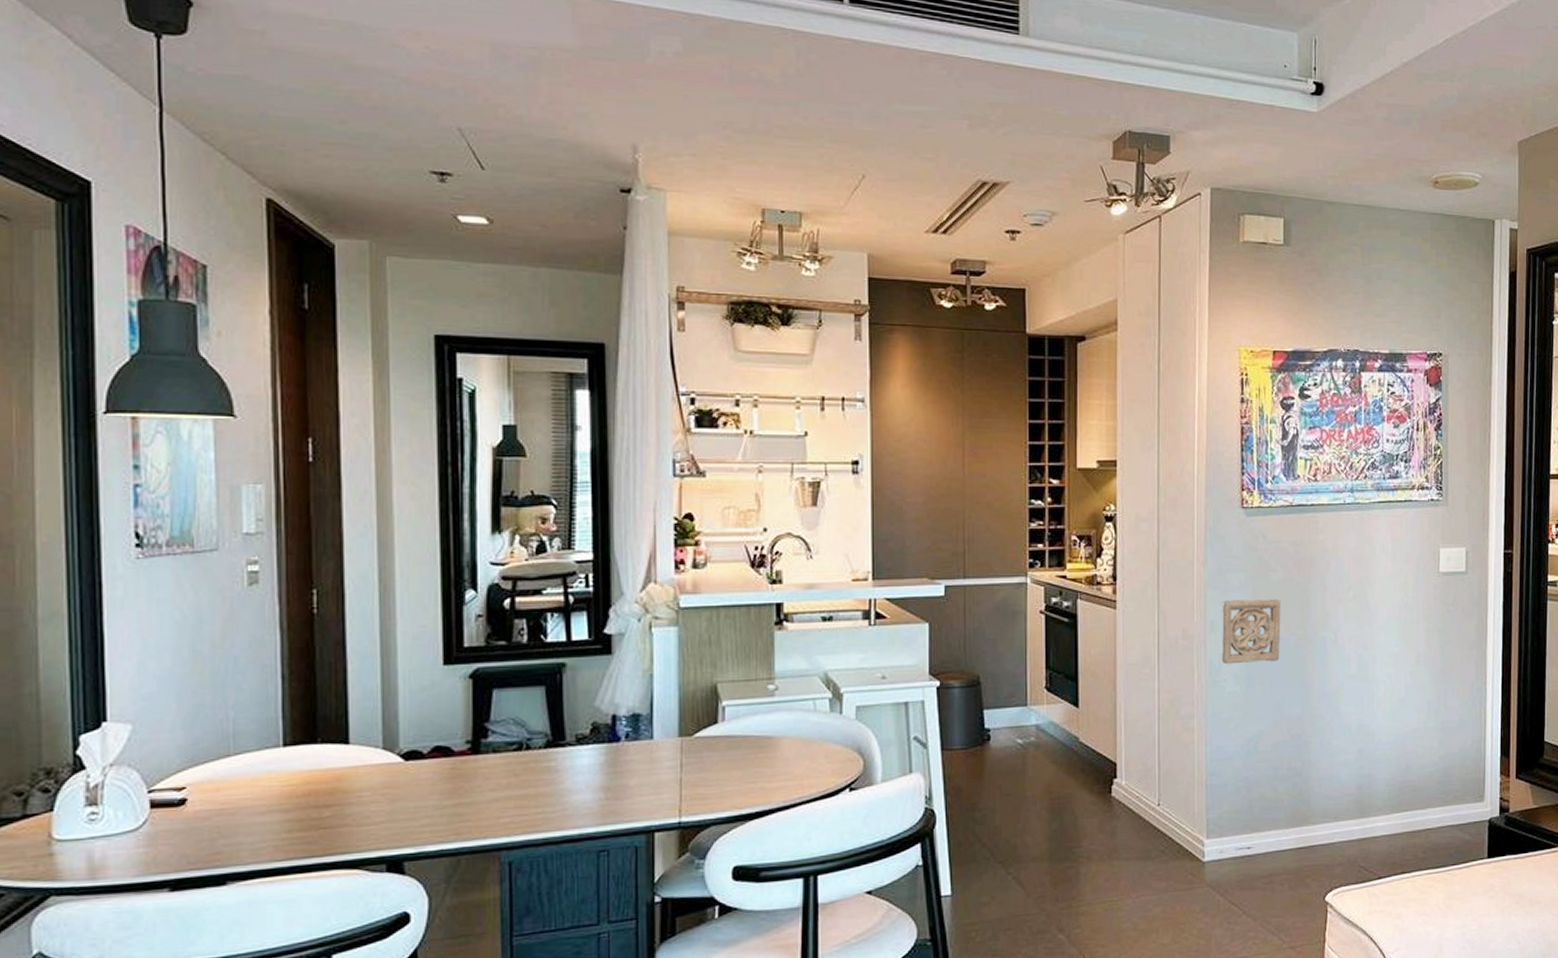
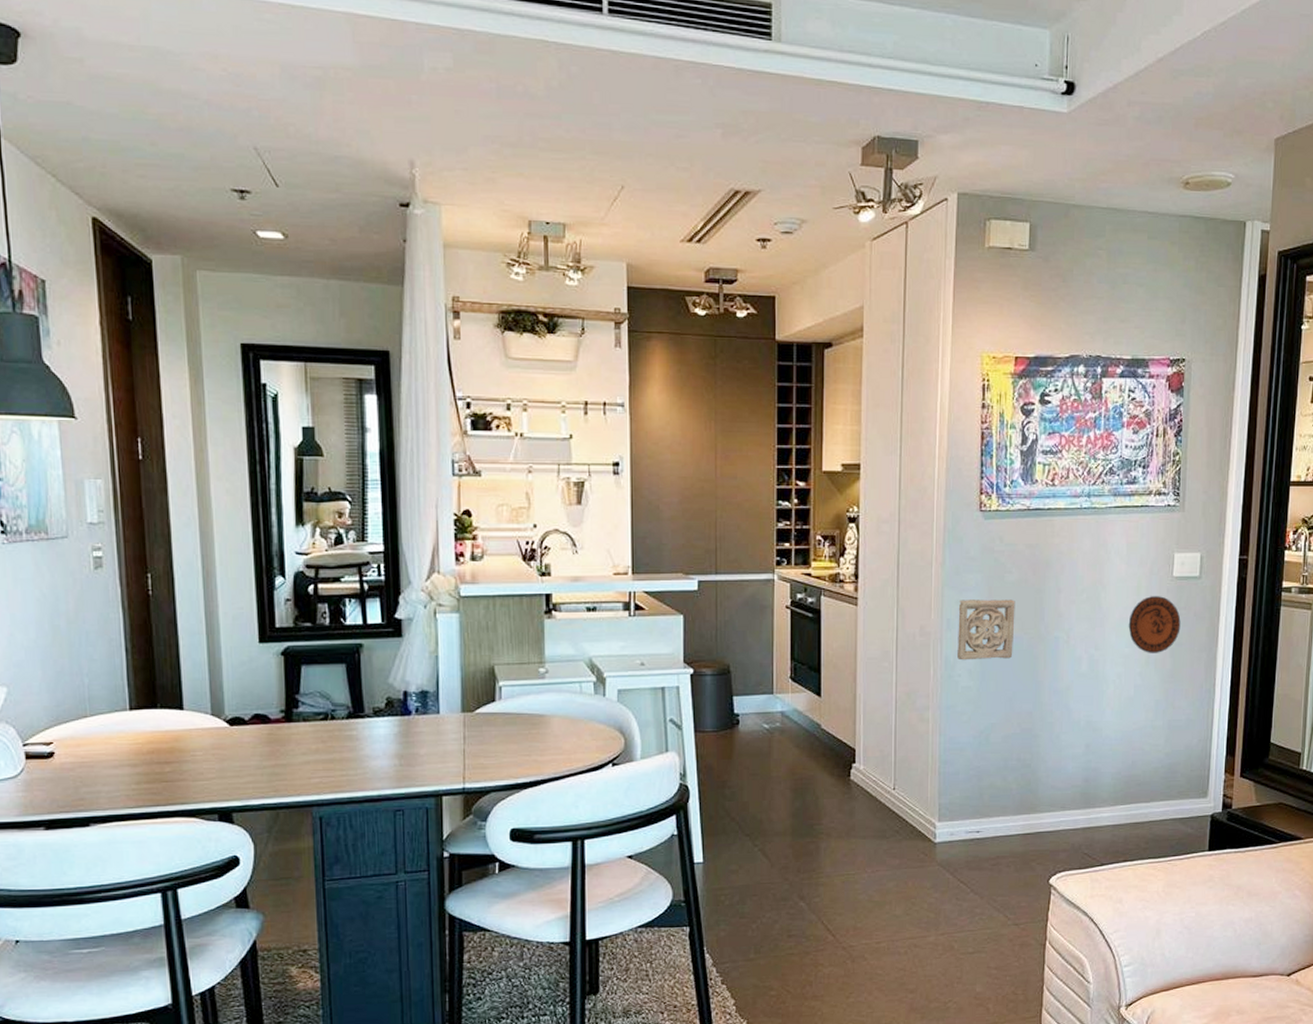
decorative plate: none [1396,592,1449,652] -> present [1128,596,1181,653]

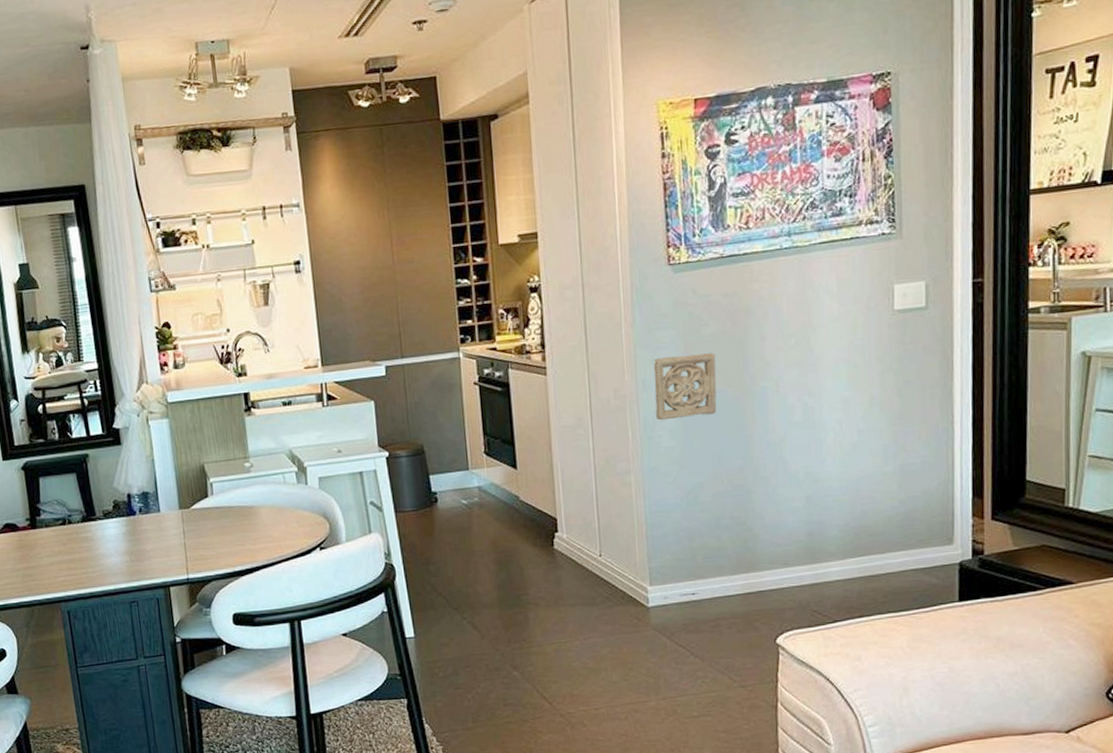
decorative plate: present [1128,596,1181,653] -> none [845,332,907,395]

